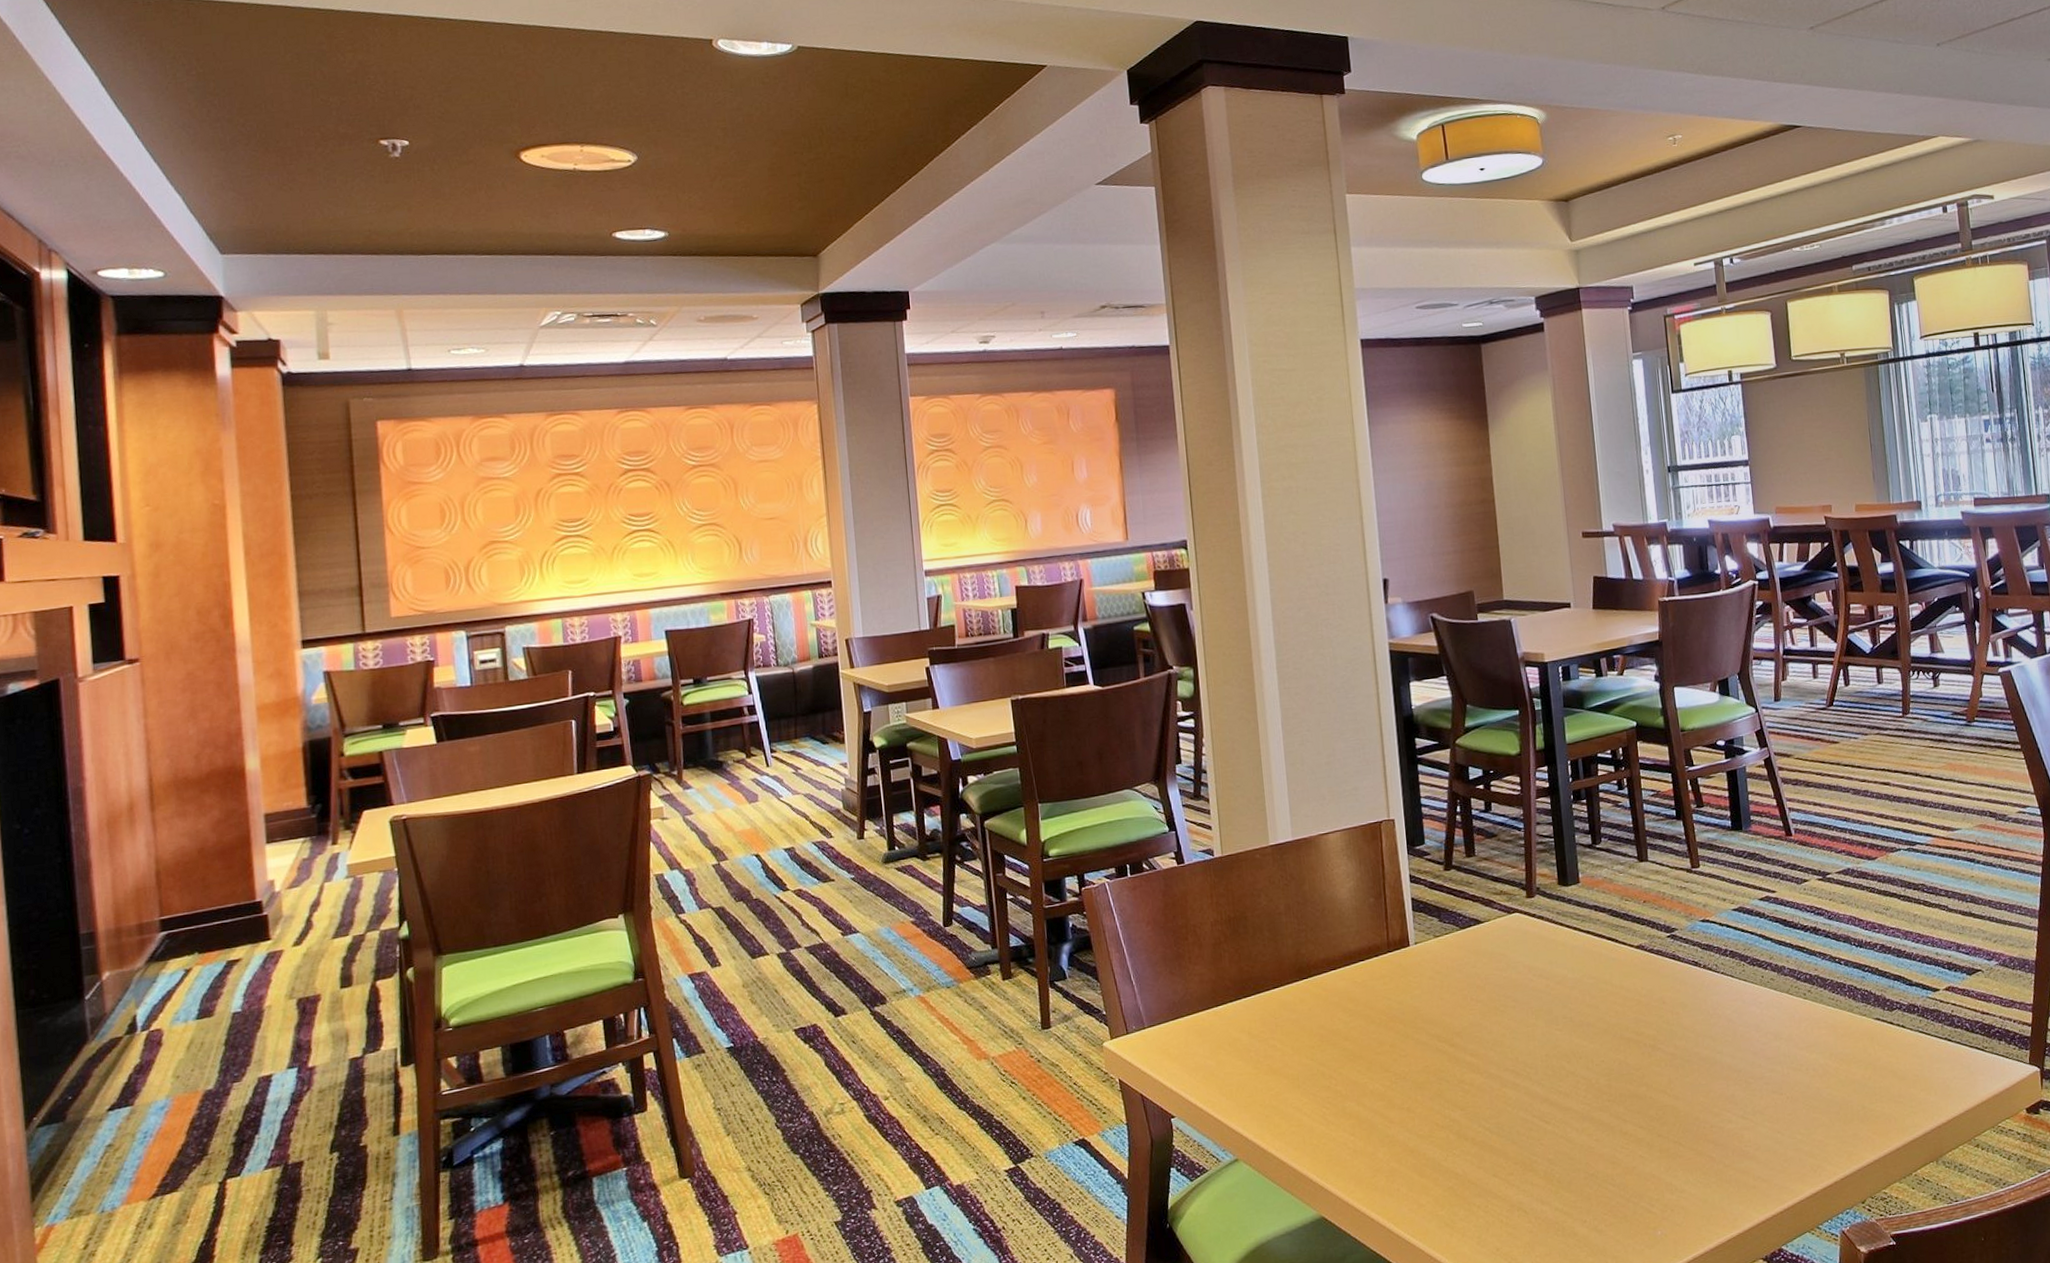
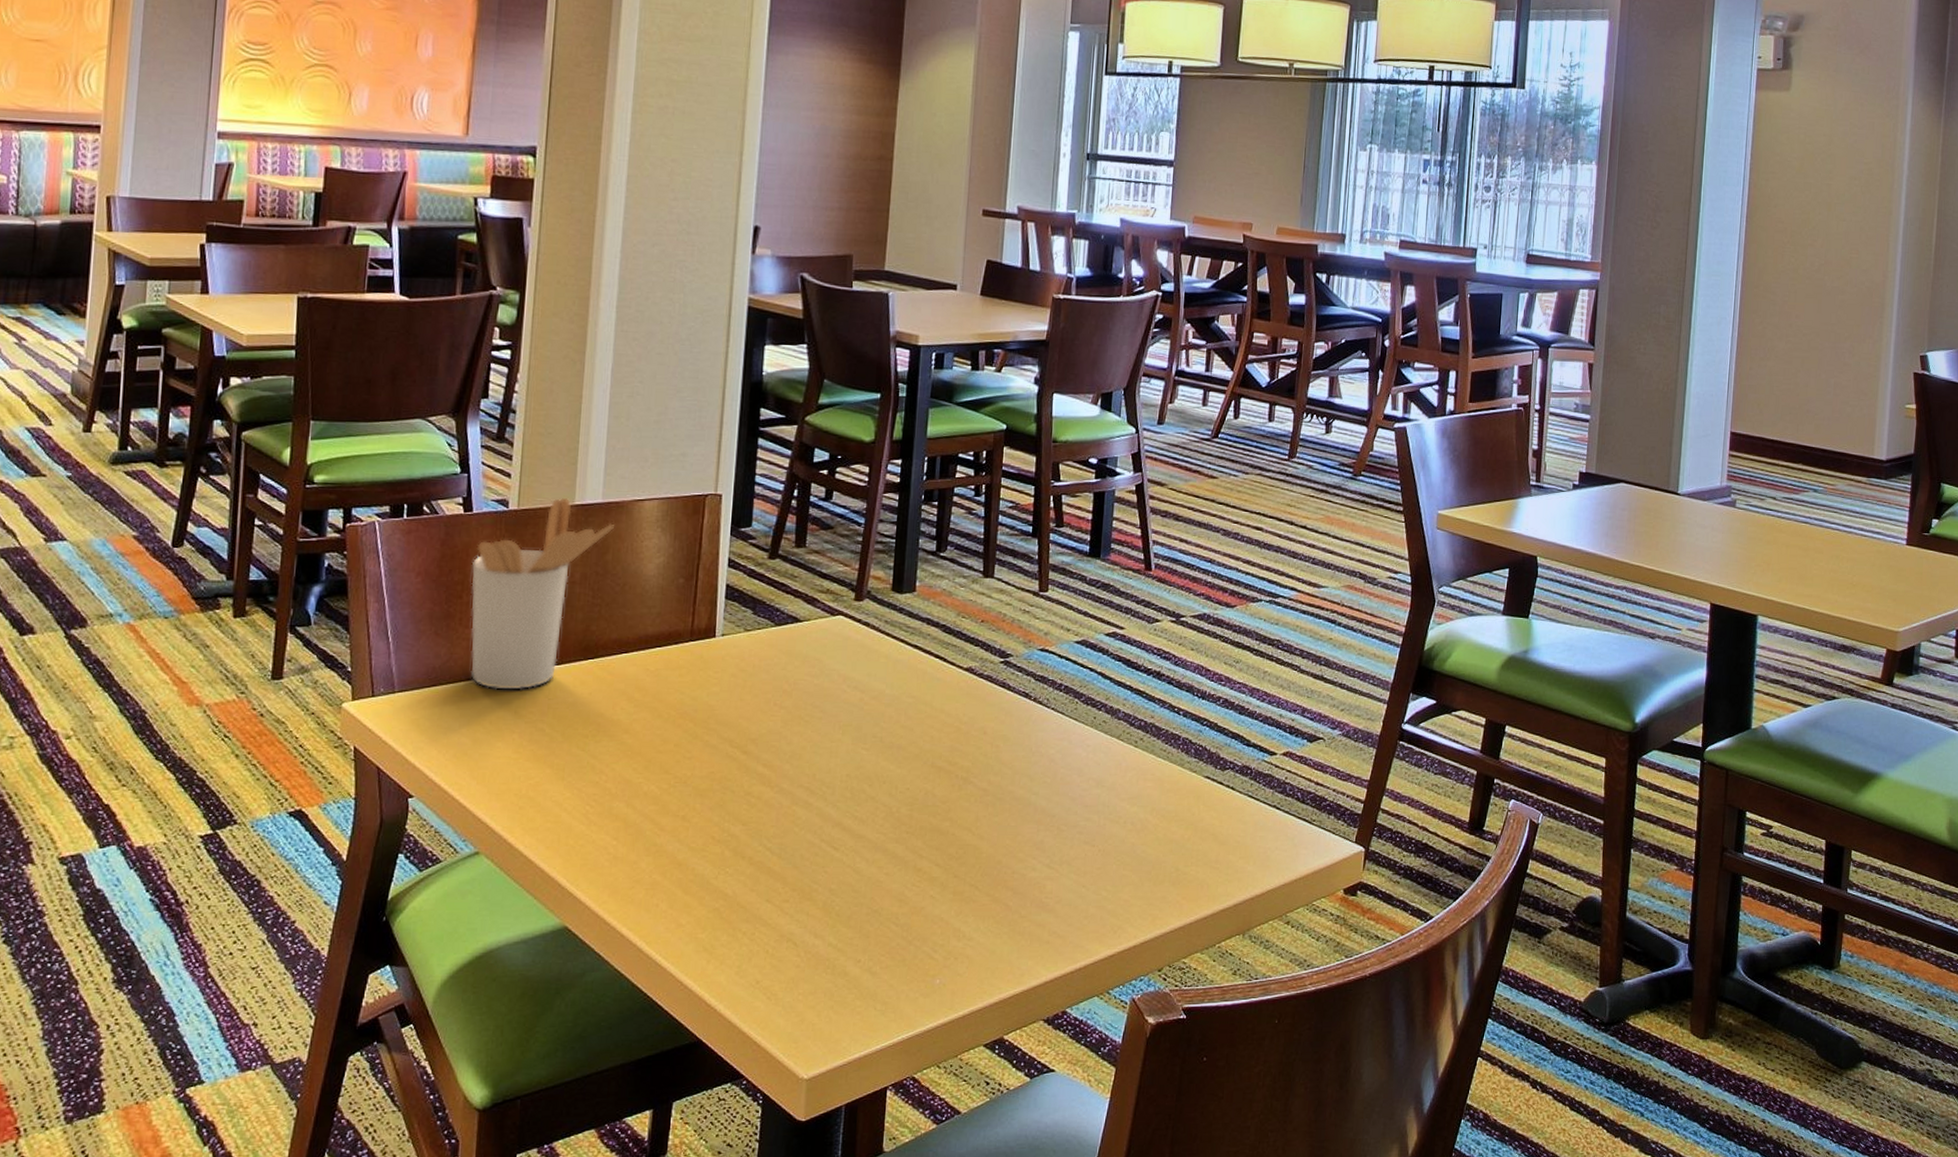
utensil holder: none [1191,841,1306,1016] -> present [470,498,614,690]

